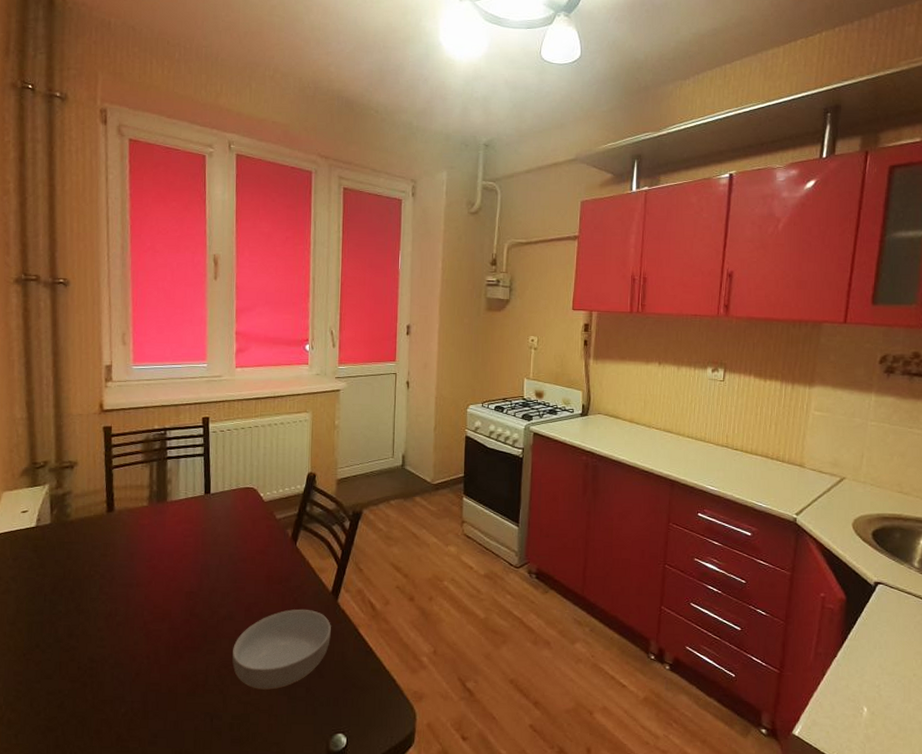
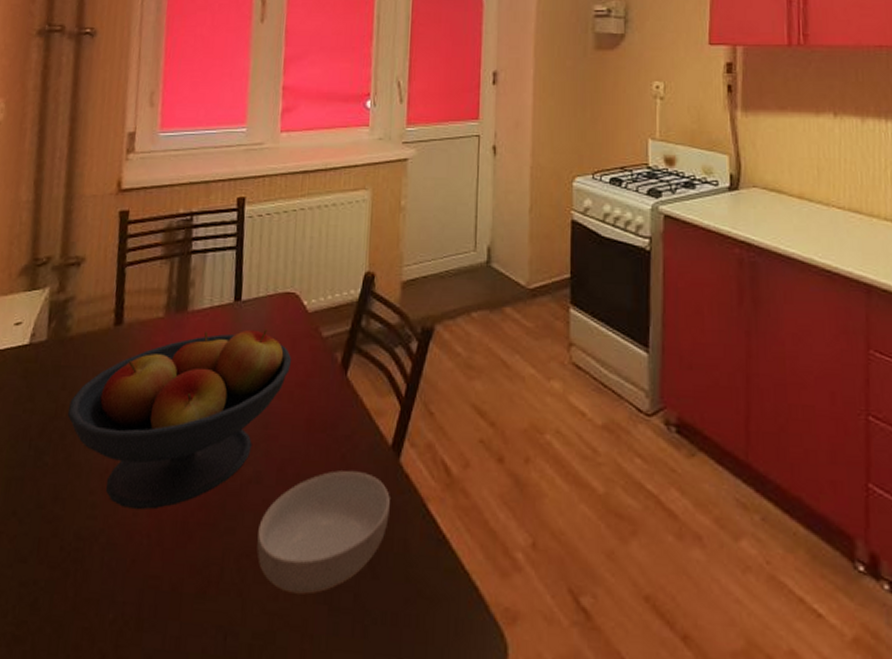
fruit bowl: none [74,513,253,641] -> present [67,328,292,510]

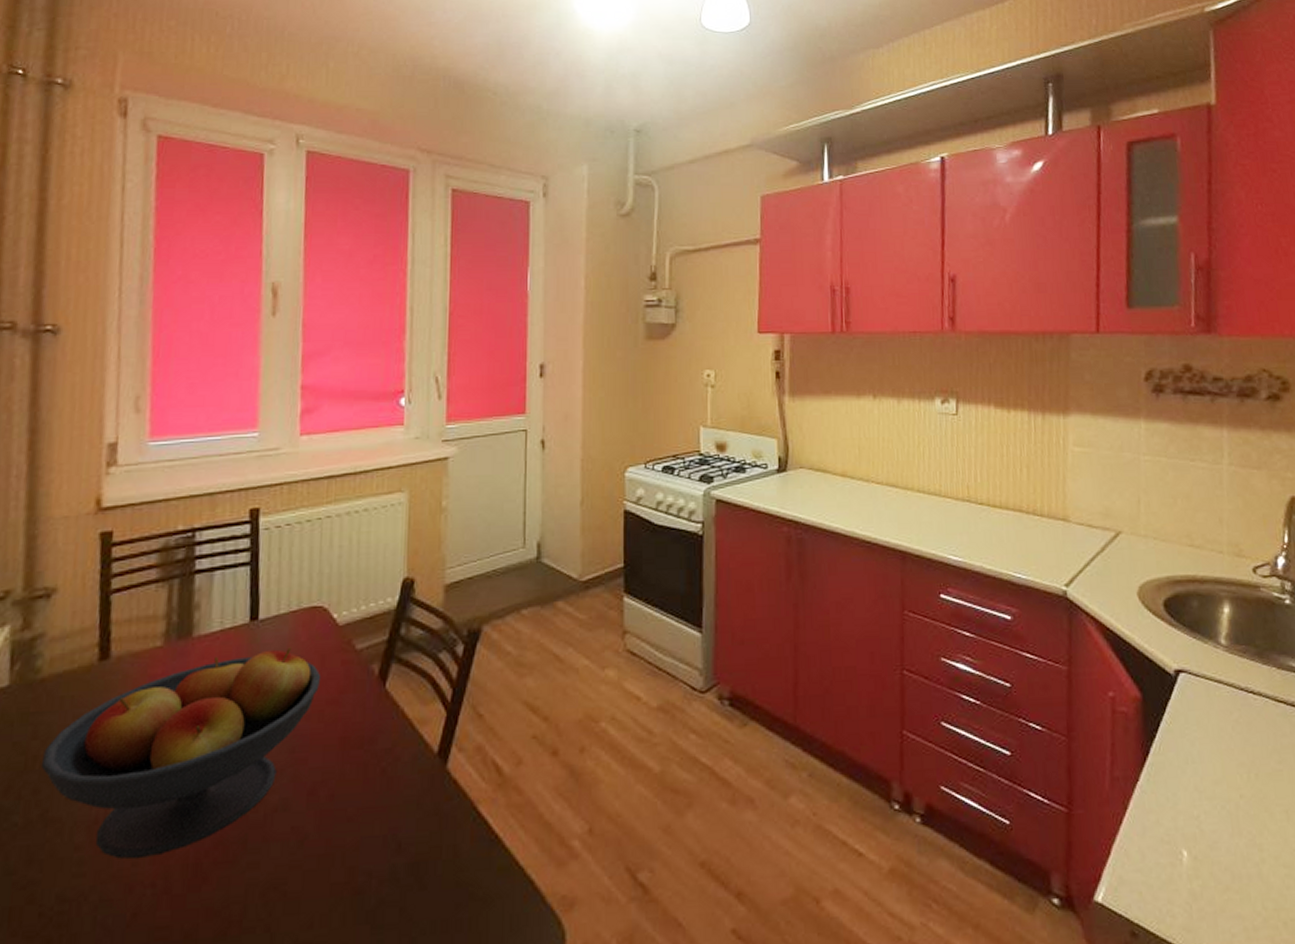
cereal bowl: present [256,470,390,594] -> none [285,783,437,919]

